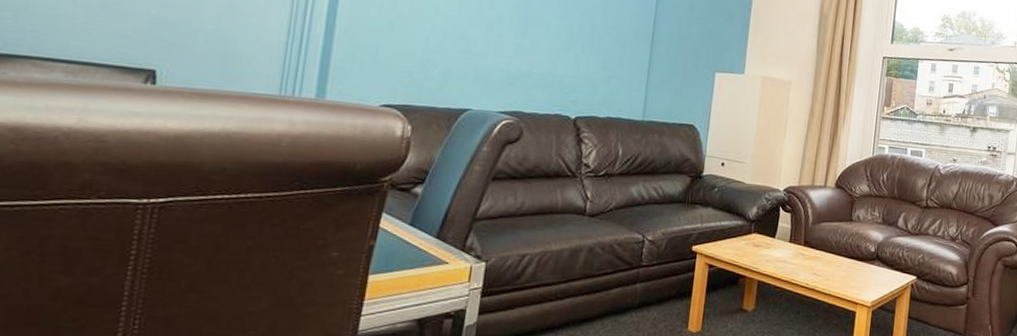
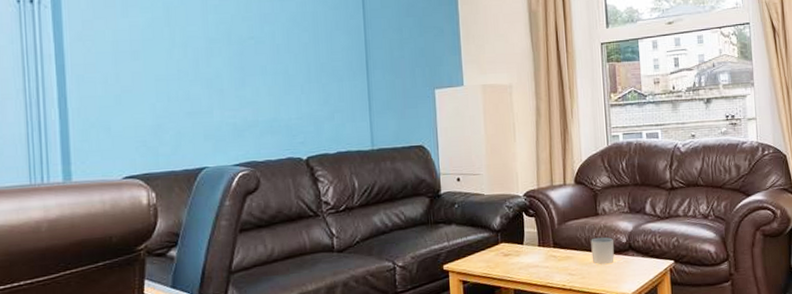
mug: none [838,242,863,271] -> present [590,237,615,265]

